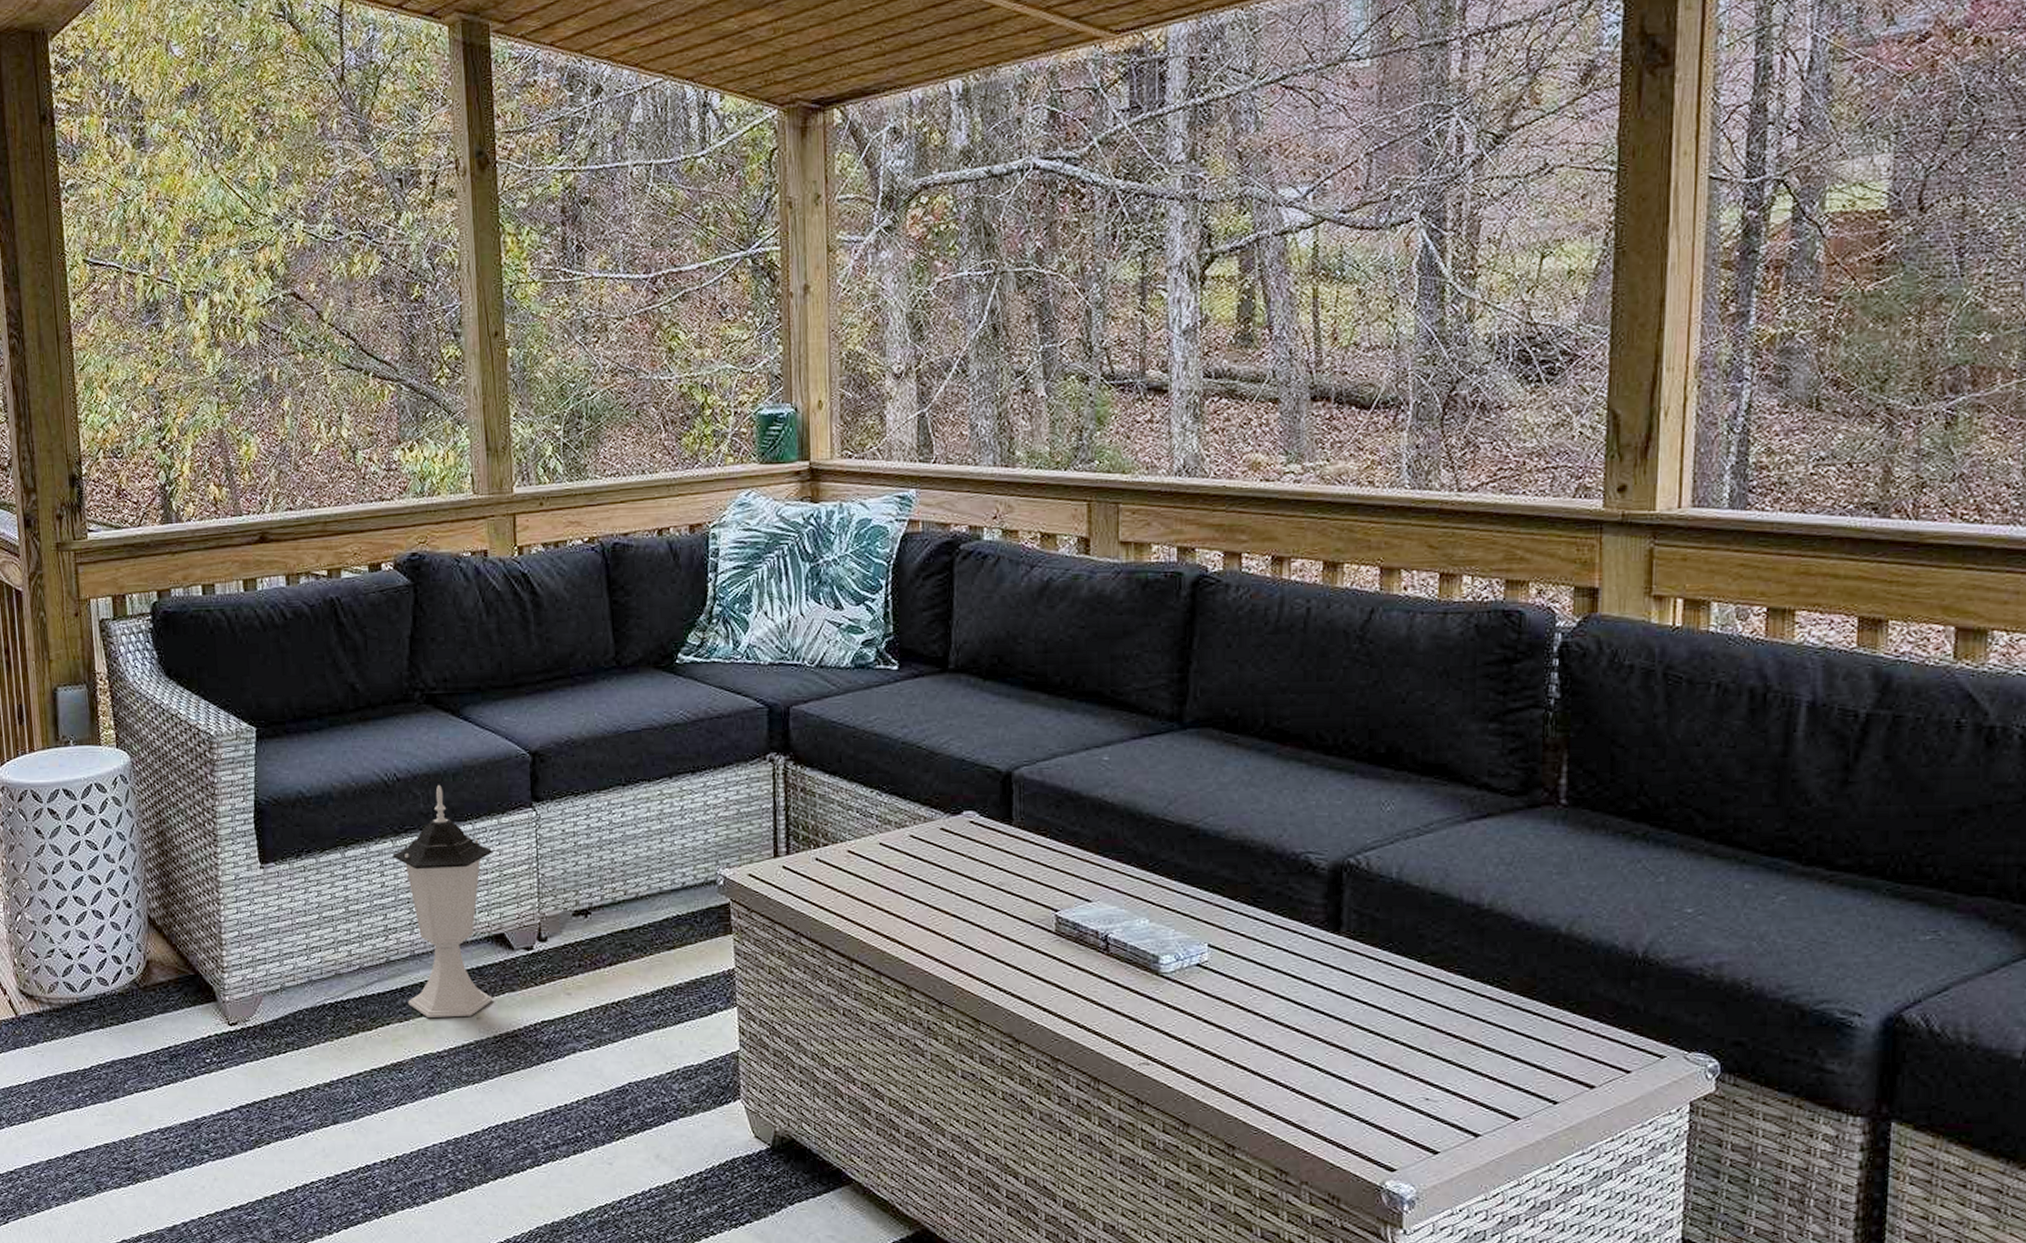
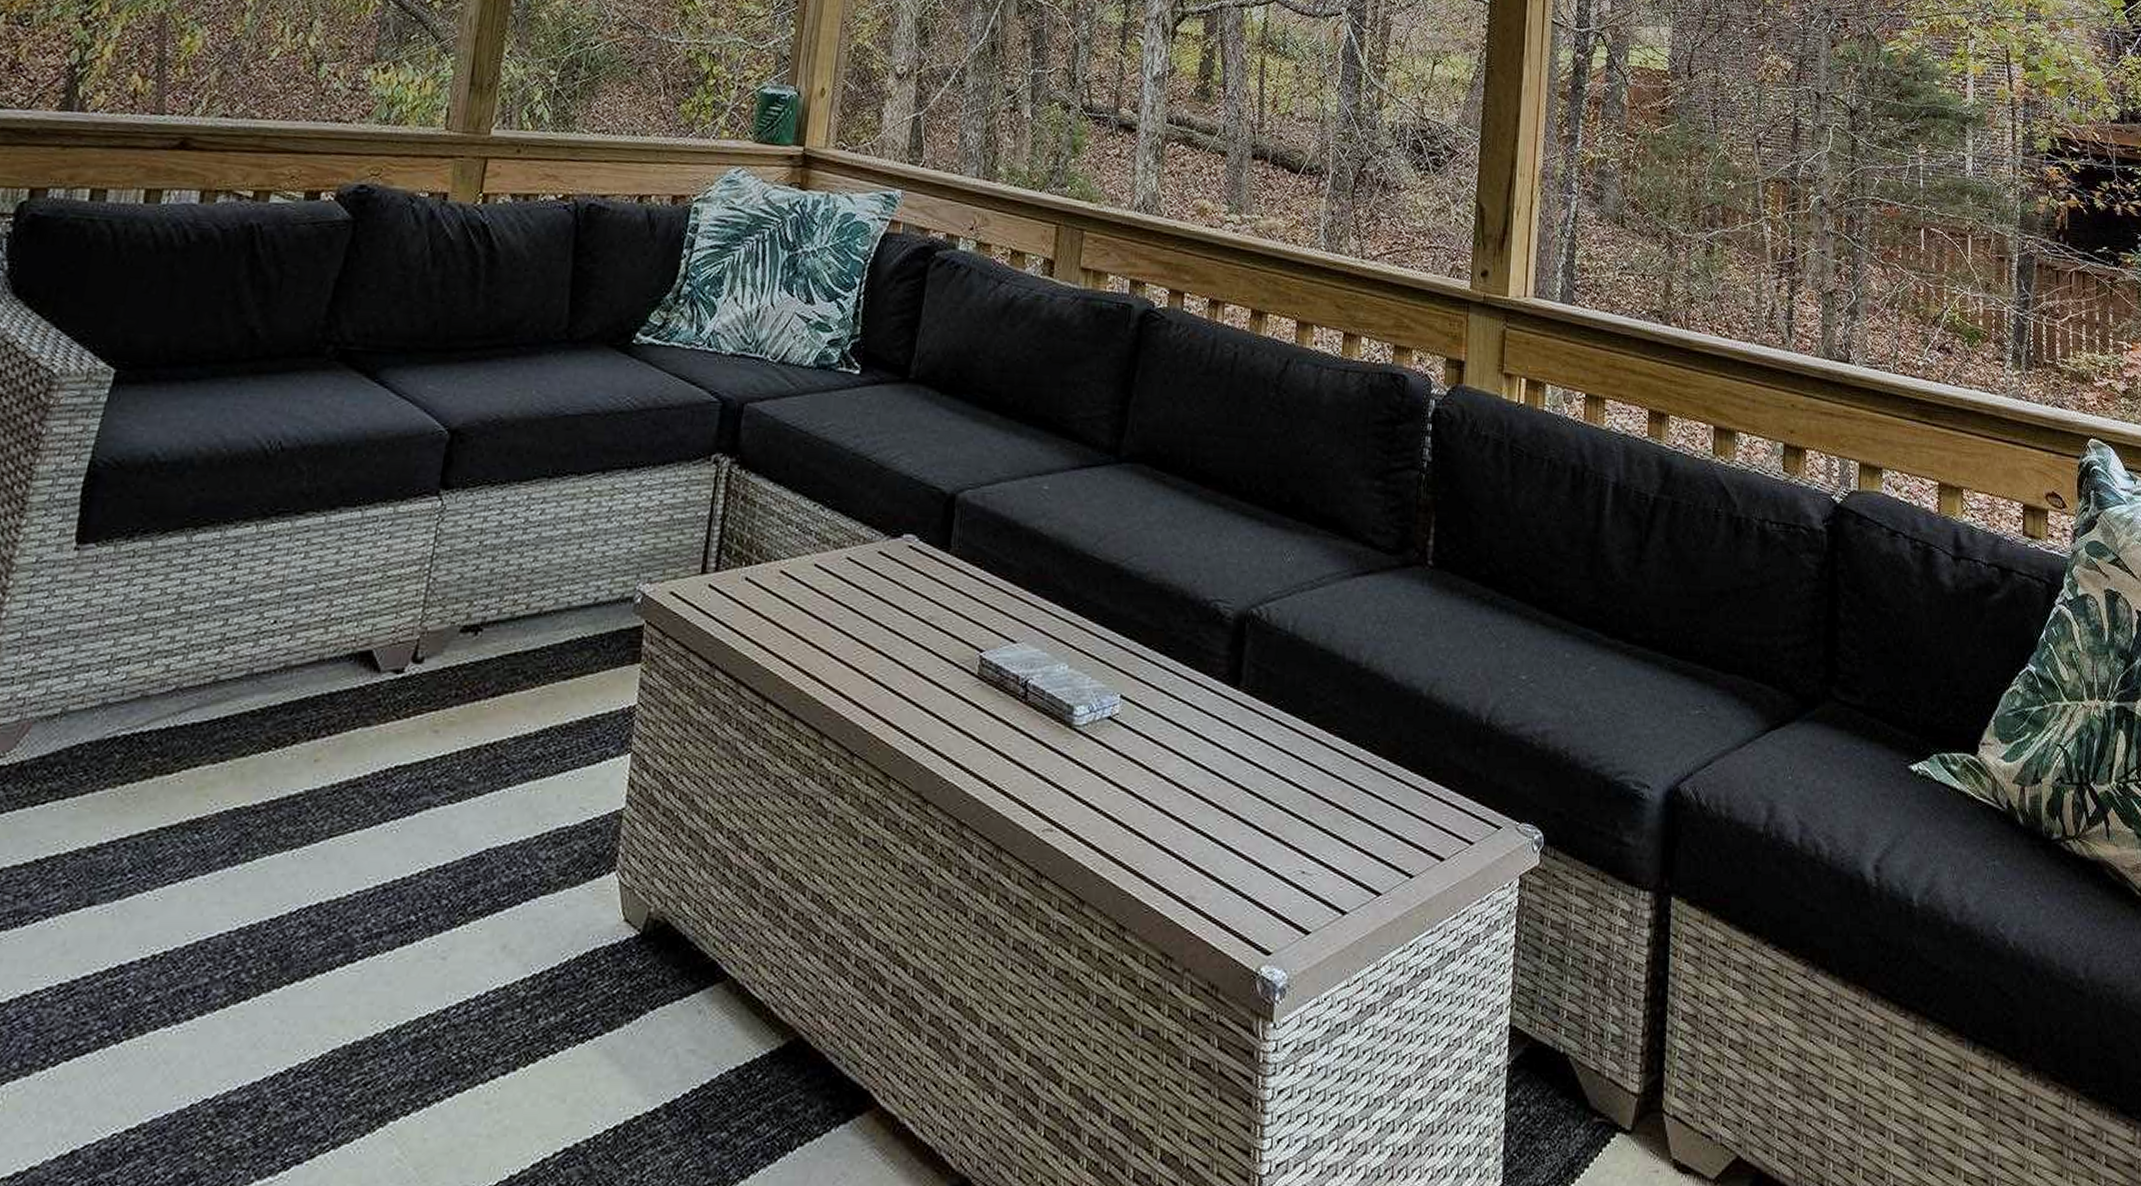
lantern: present [392,784,493,1017] -> none [229,459,379,759]

